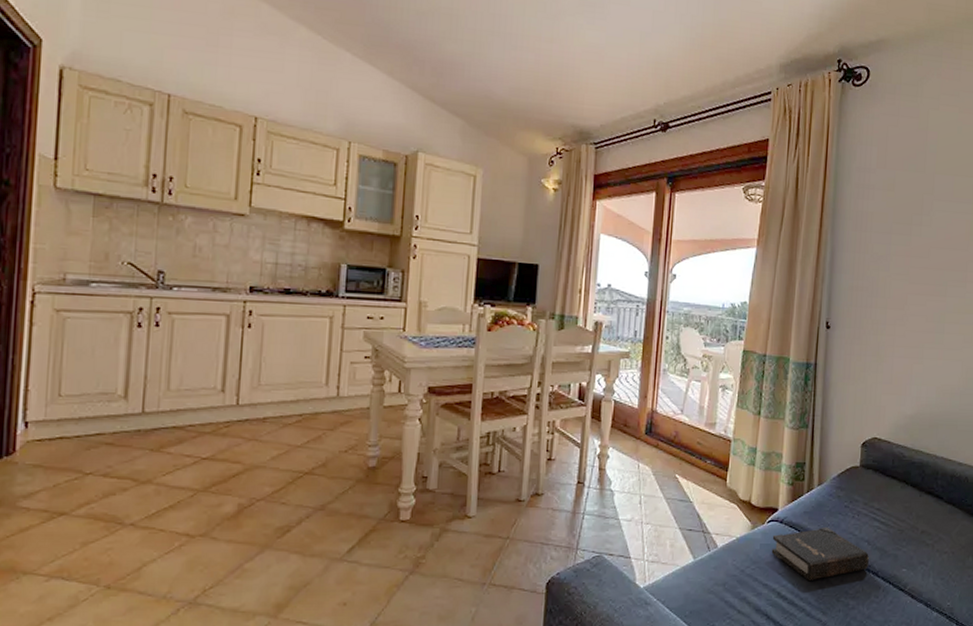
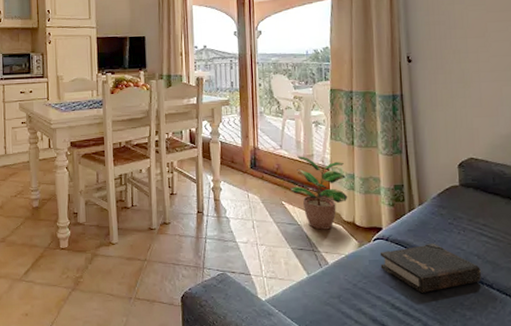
potted plant: none [686,422,748,509] -> present [290,155,348,230]

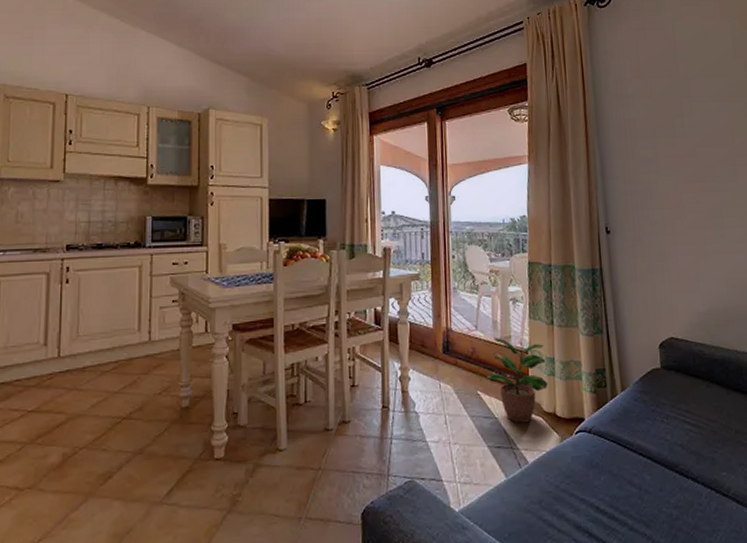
hardback book: present [379,242,481,293] -> none [582,433,686,492]

